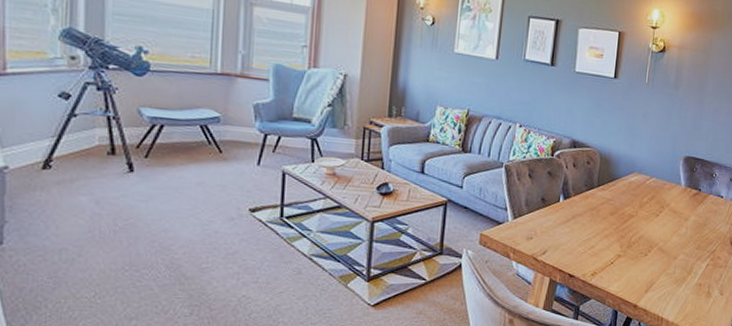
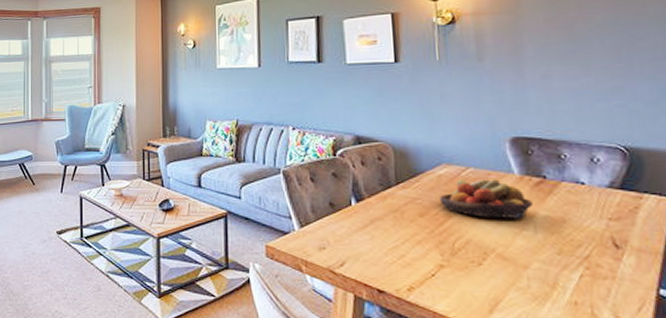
fruit bowl: none [627,186,690,221] -> present [440,179,534,218]

